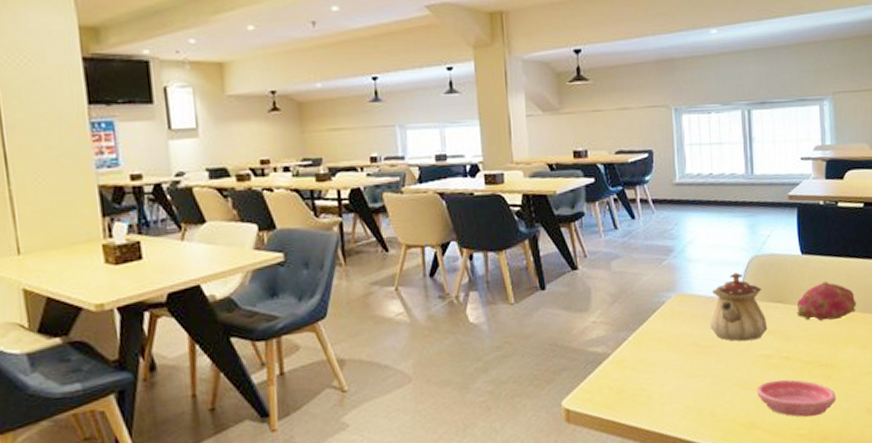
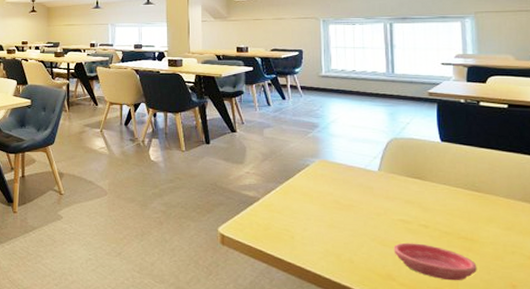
teapot: present [711,272,768,342] -> none [350,149,406,206]
fruit: present [796,282,856,321] -> none [435,167,500,200]

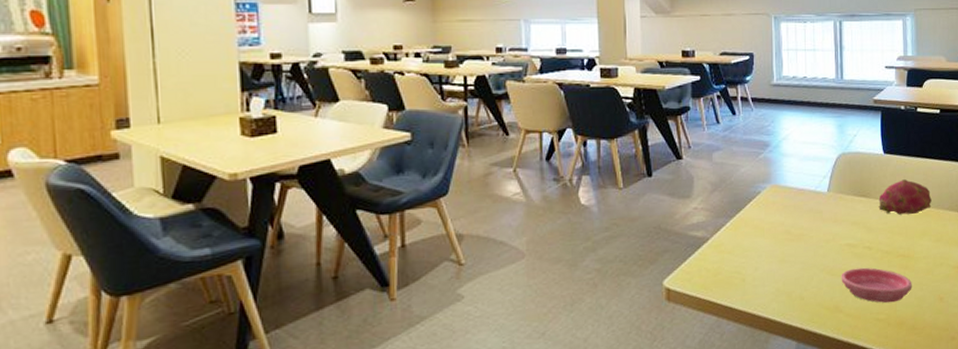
fruit: none [435,167,500,200] -> present [878,179,932,215]

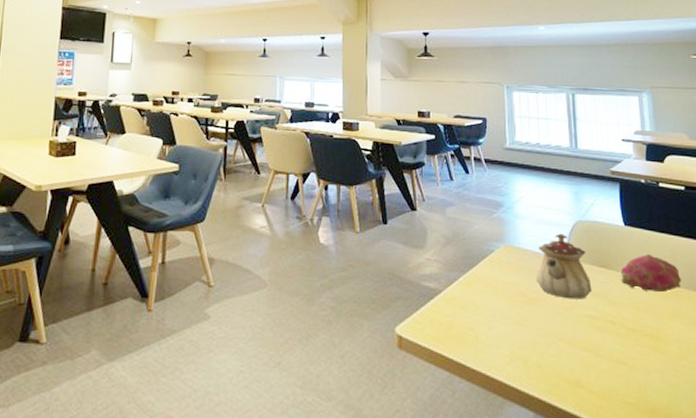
teapot: none [801,167,852,231] -> present [537,233,592,300]
saucer: present [841,267,912,303] -> none [582,342,664,386]

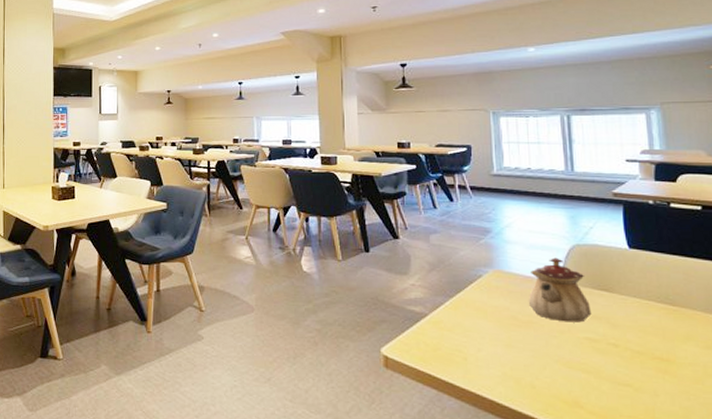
fruit: present [620,254,681,292] -> none [624,277,697,315]

